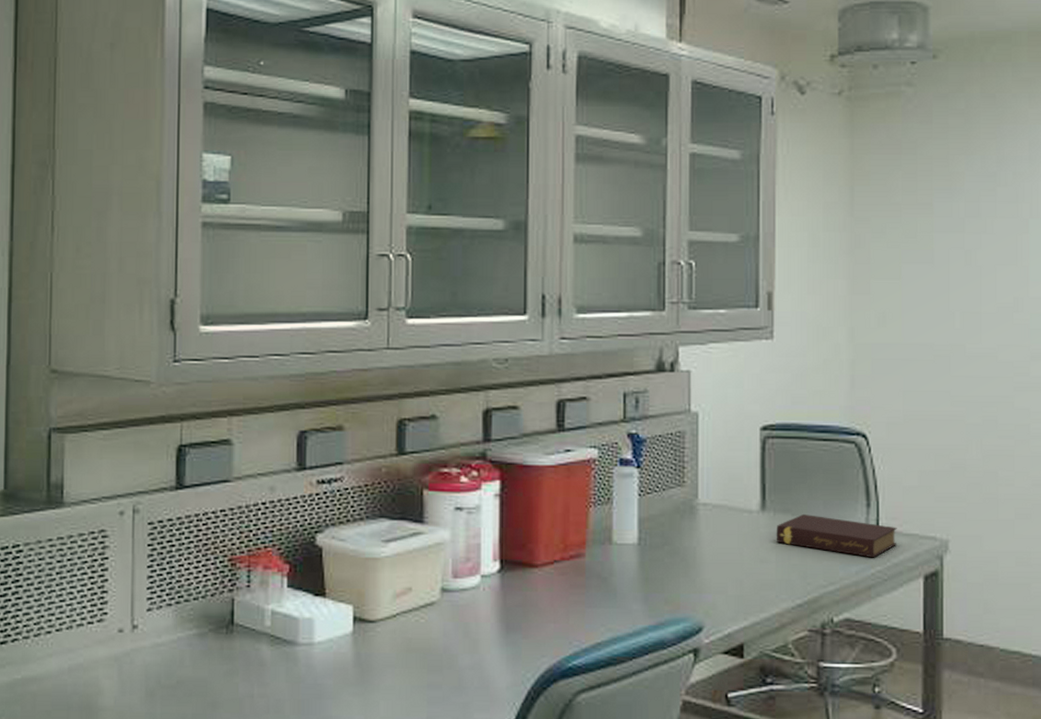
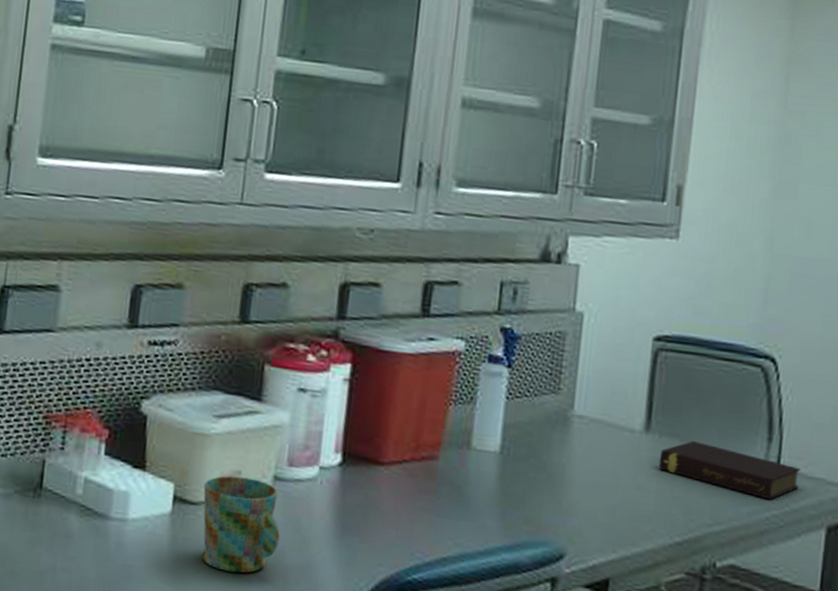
mug: none [379,593,451,679] -> present [202,476,280,573]

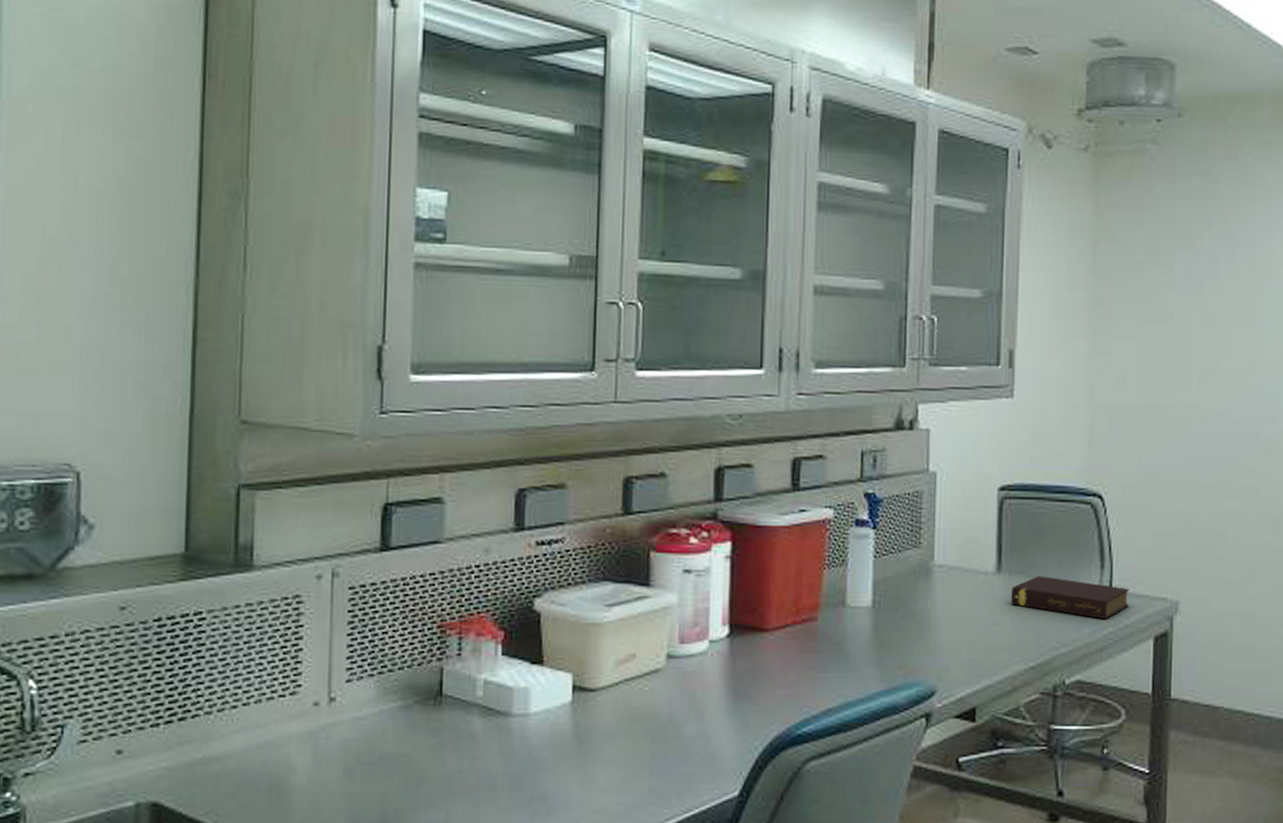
mug: present [202,476,280,573] -> none [601,659,677,750]

